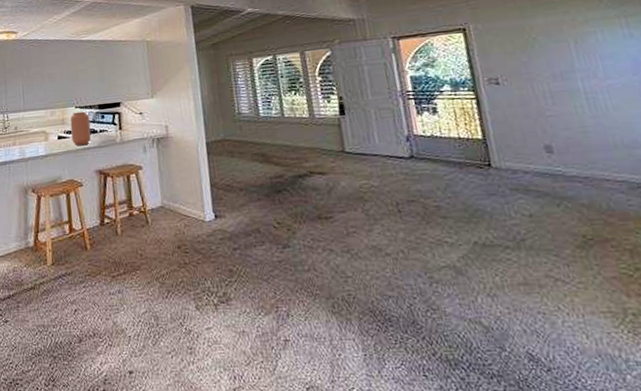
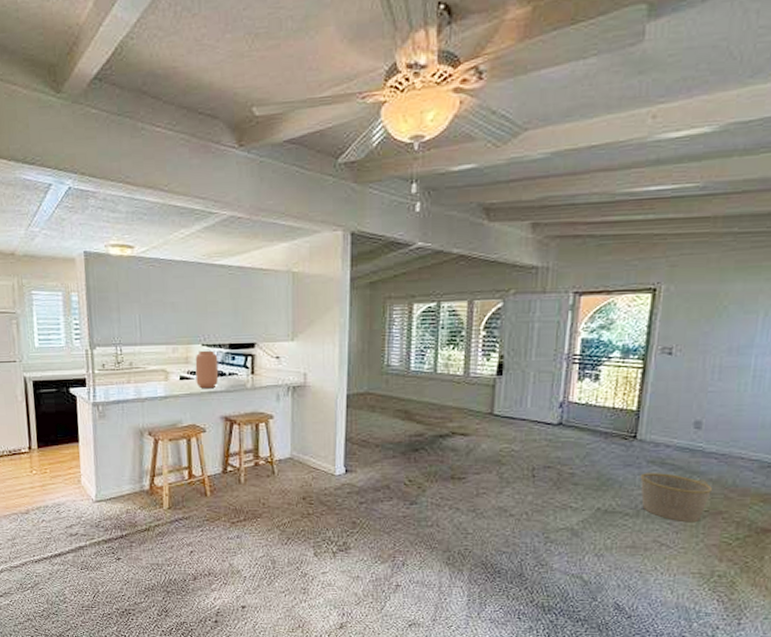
basket: none [507,200,590,254] -> present [640,473,713,523]

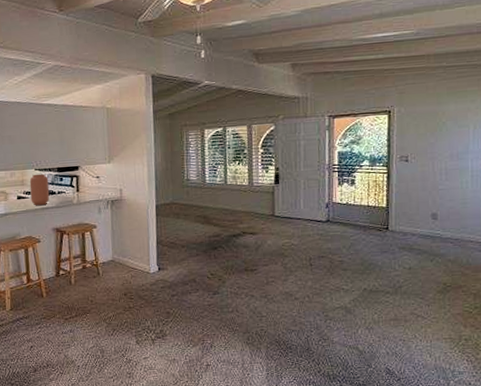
basket: present [640,473,713,523] -> none [394,256,452,297]

